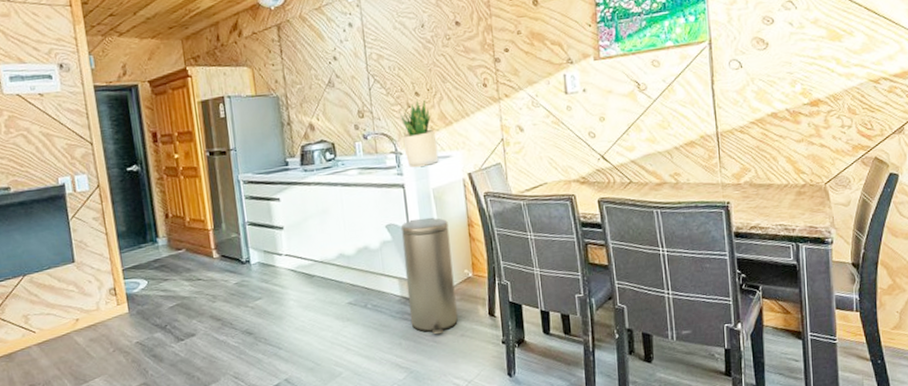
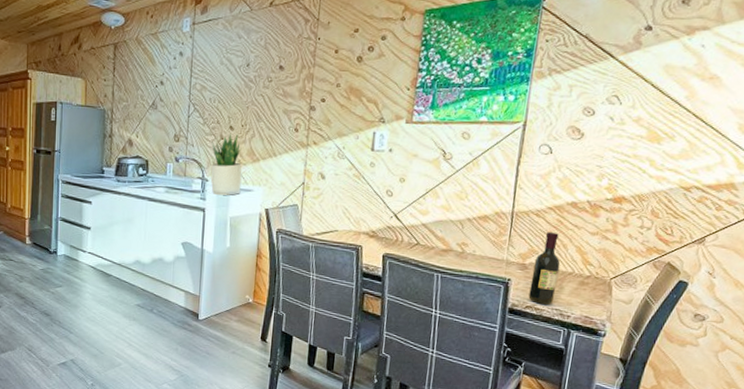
pedal bin: present [400,217,458,335] -> none [189,241,239,348]
wine bottle: none [748,146,776,223] -> present [528,232,561,305]

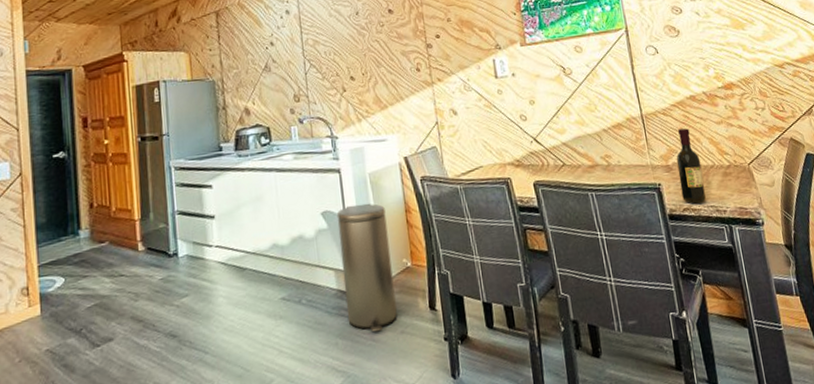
pedal bin: none [189,241,239,348] -> present [336,203,397,333]
planter: present [210,134,242,196] -> none [334,83,375,153]

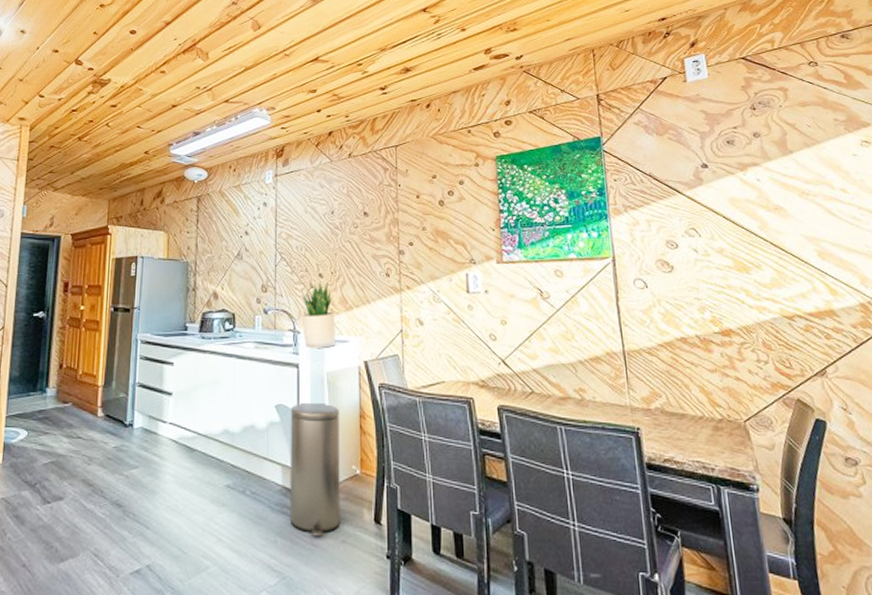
planter: none [334,83,375,153] -> present [301,282,336,349]
wine bottle: present [676,128,707,204] -> none [659,372,693,456]

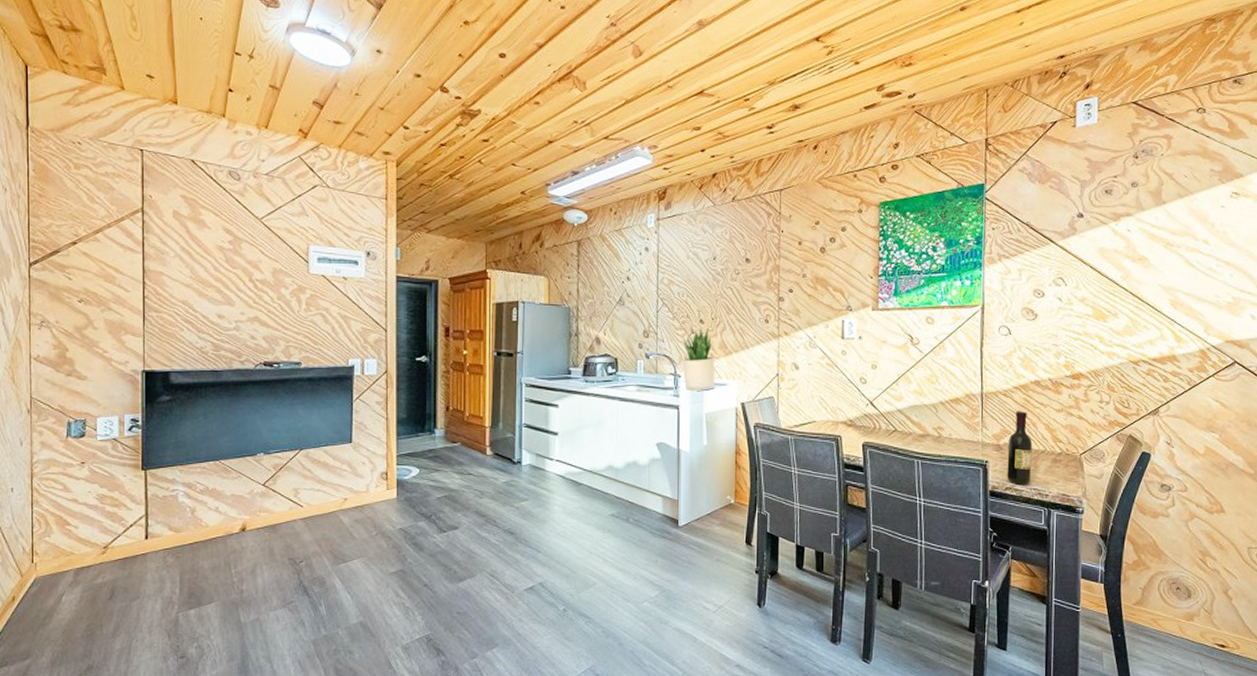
pedal bin: present [289,402,340,537] -> none [669,440,717,556]
wine bottle: none [659,372,693,456] -> present [1007,412,1033,484]

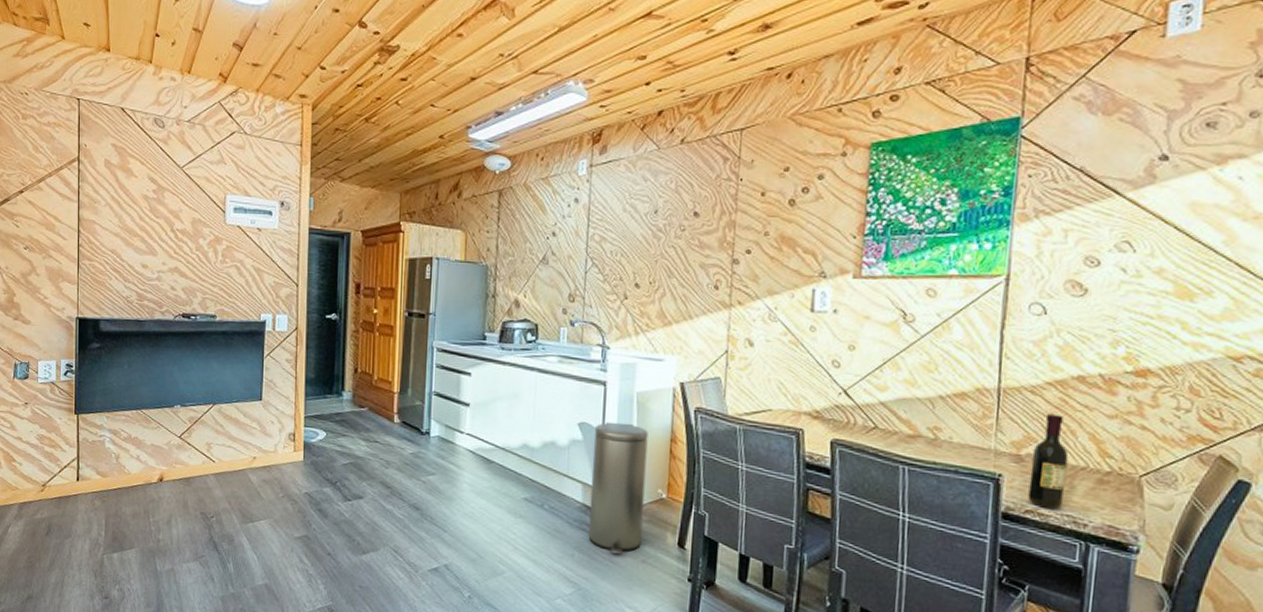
pedal bin: none [669,440,717,556] -> present [588,421,648,555]
planter: present [682,327,715,392] -> none [612,292,651,367]

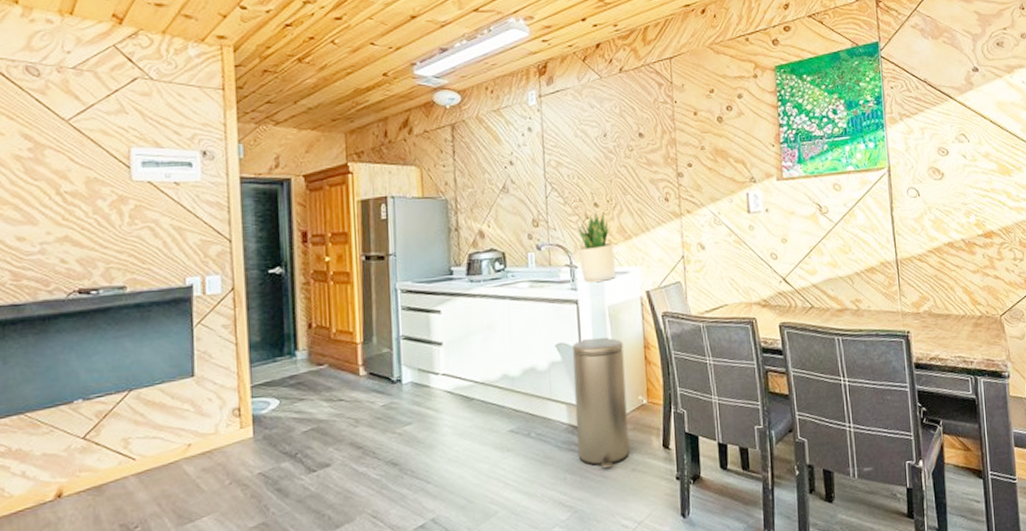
planter: none [612,292,651,367] -> present [576,211,616,283]
wine bottle: present [1028,414,1069,509] -> none [927,276,955,354]

